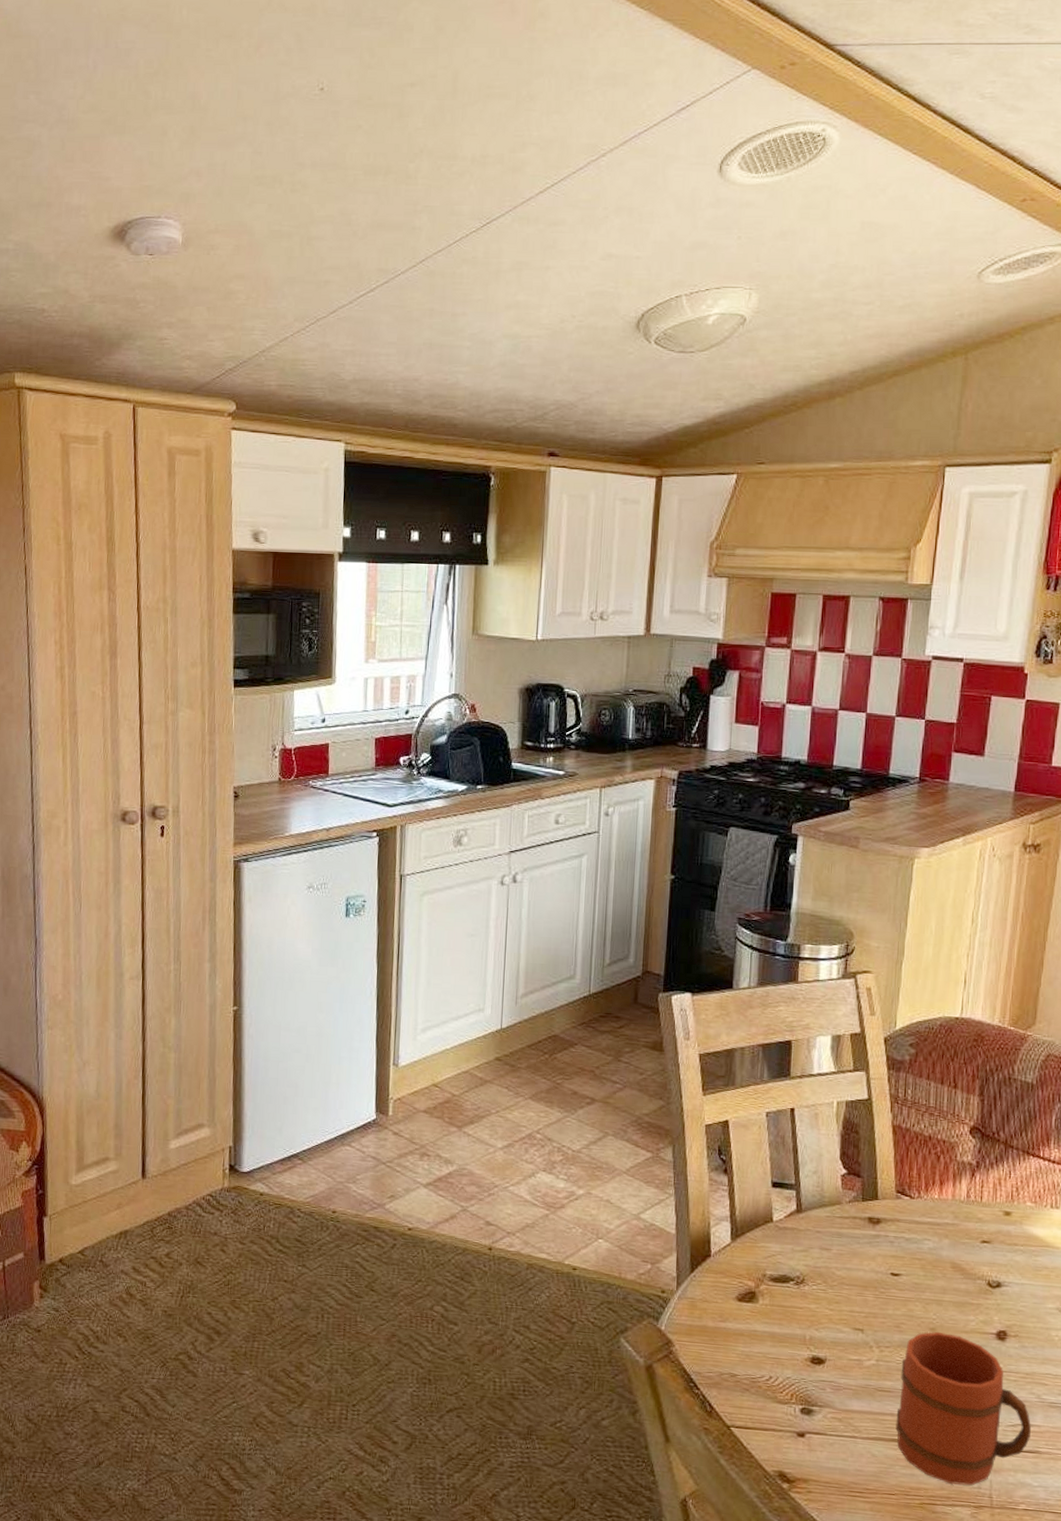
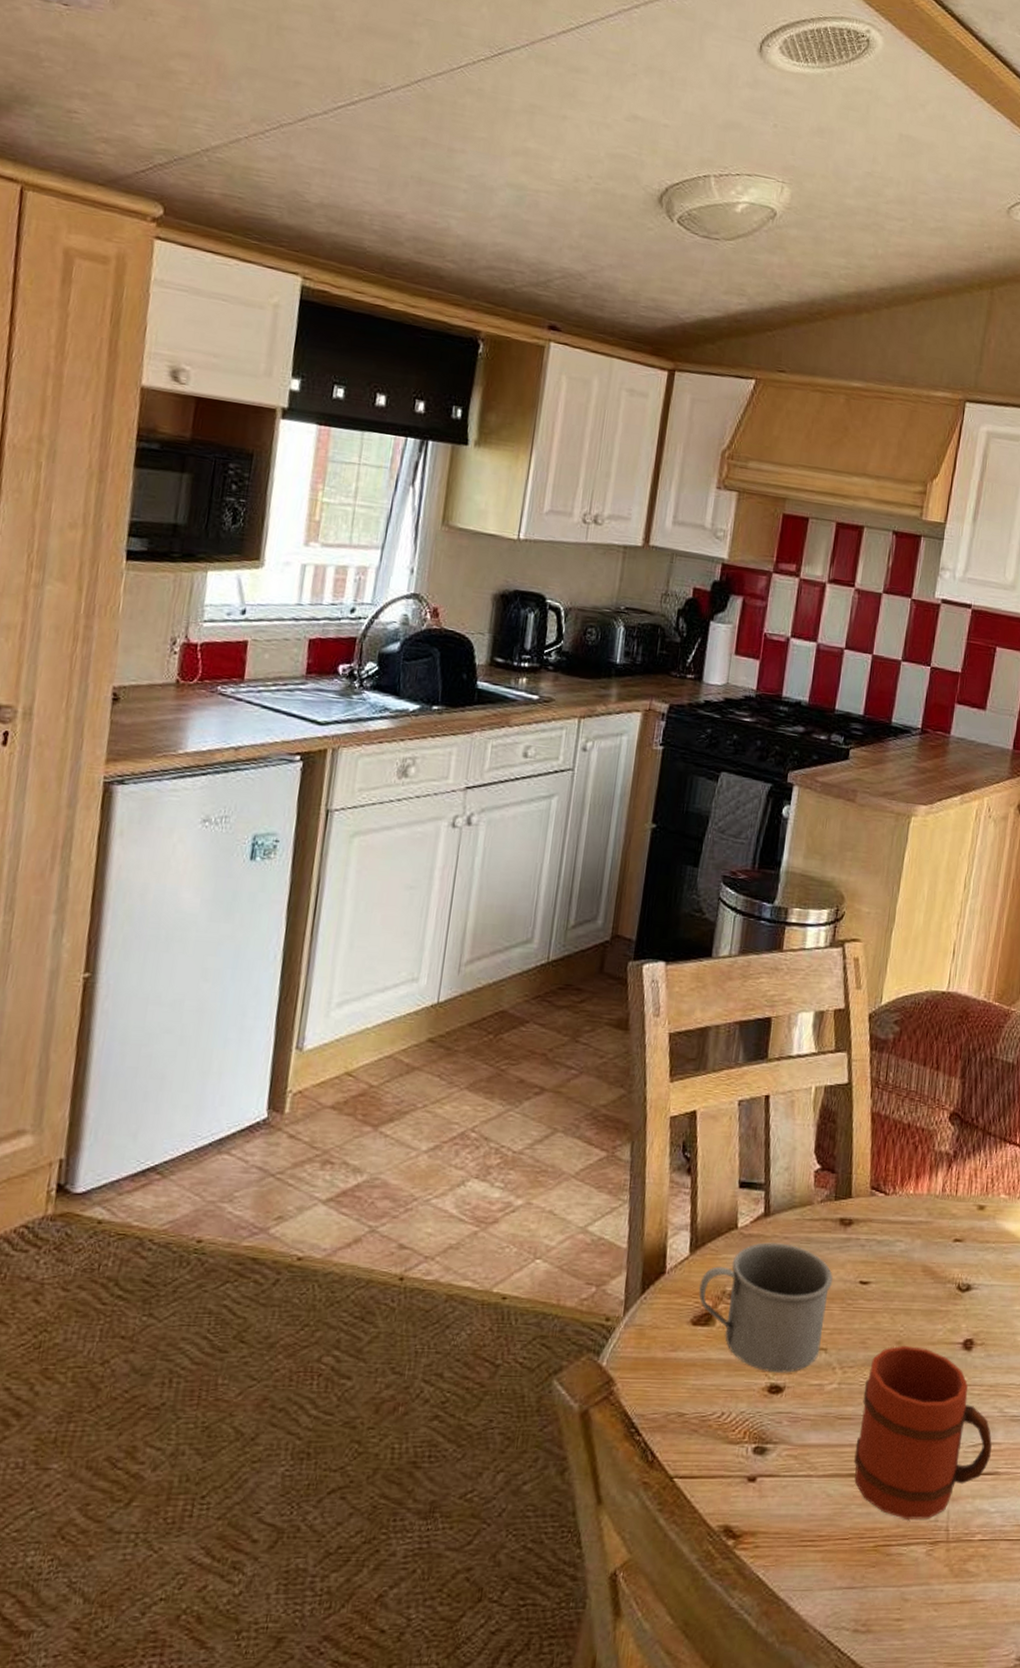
mug: none [741,1234,865,1348] -> present [698,1241,833,1373]

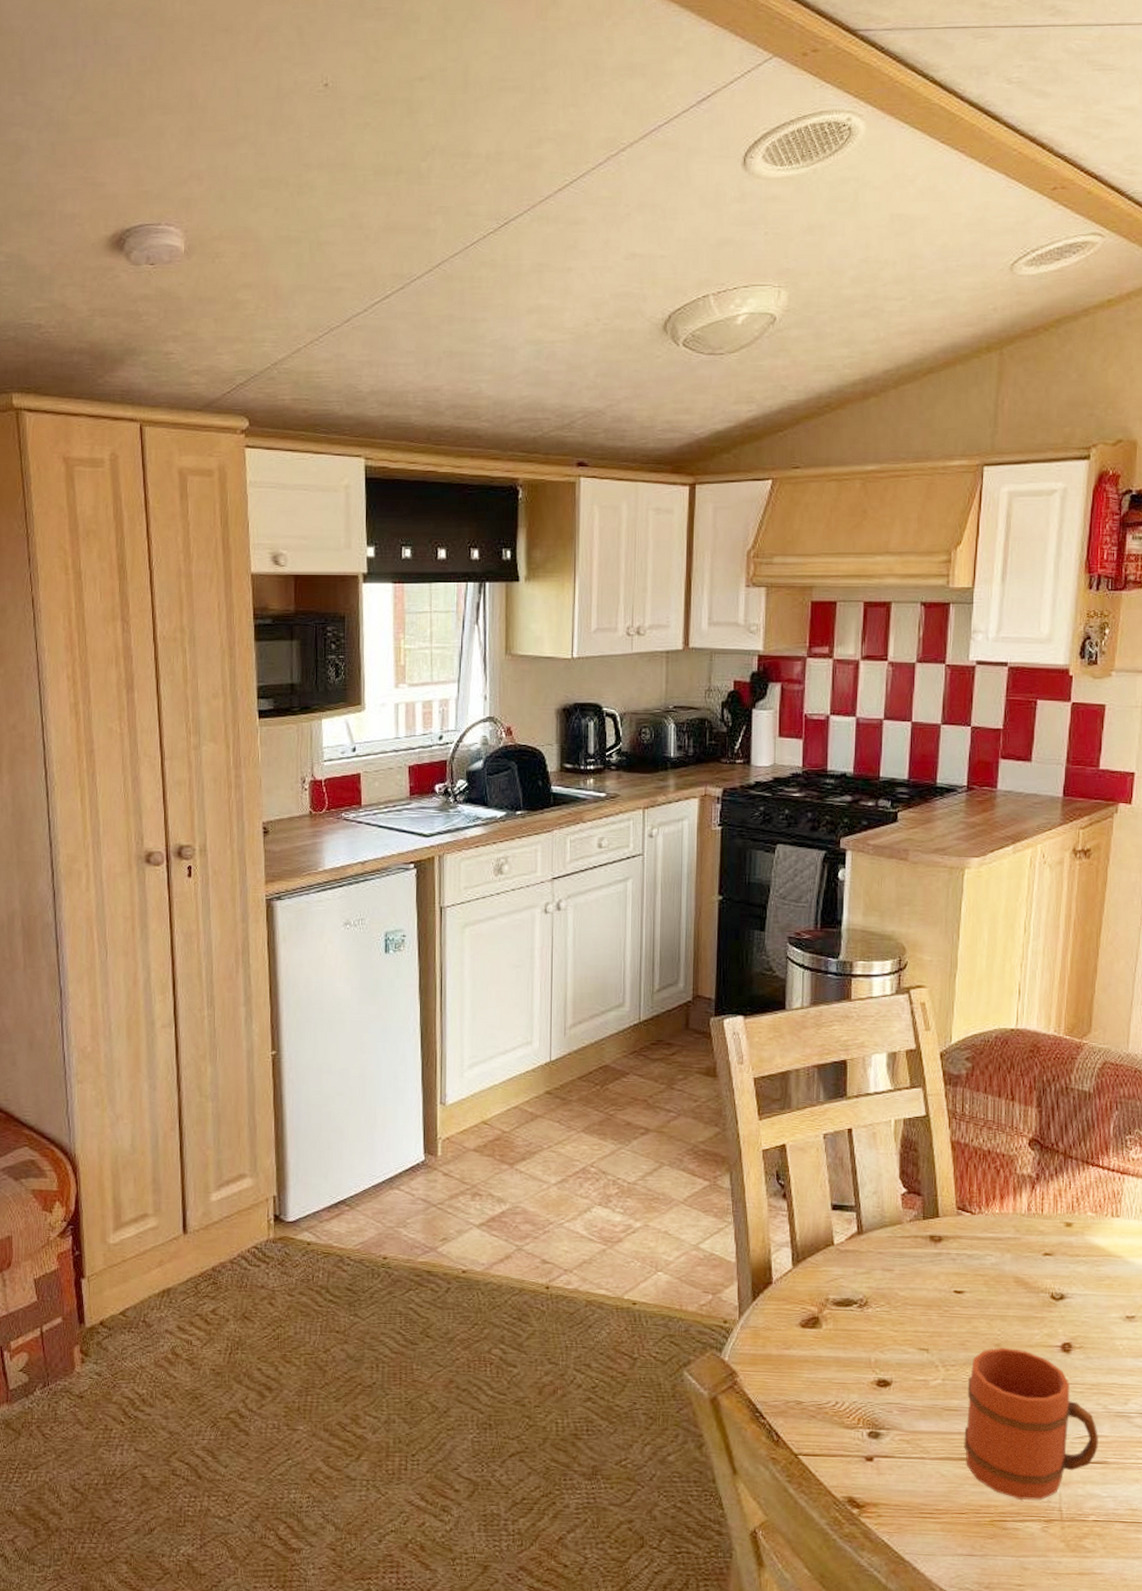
mug: present [698,1241,833,1373] -> none [803,1256,928,1370]

